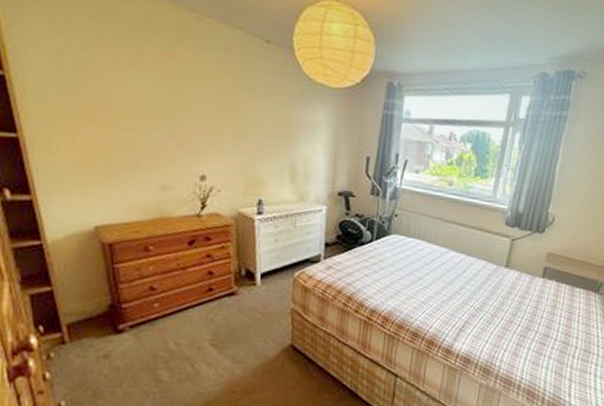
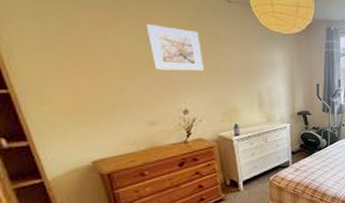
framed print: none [168,65,230,128] -> present [146,24,204,71]

